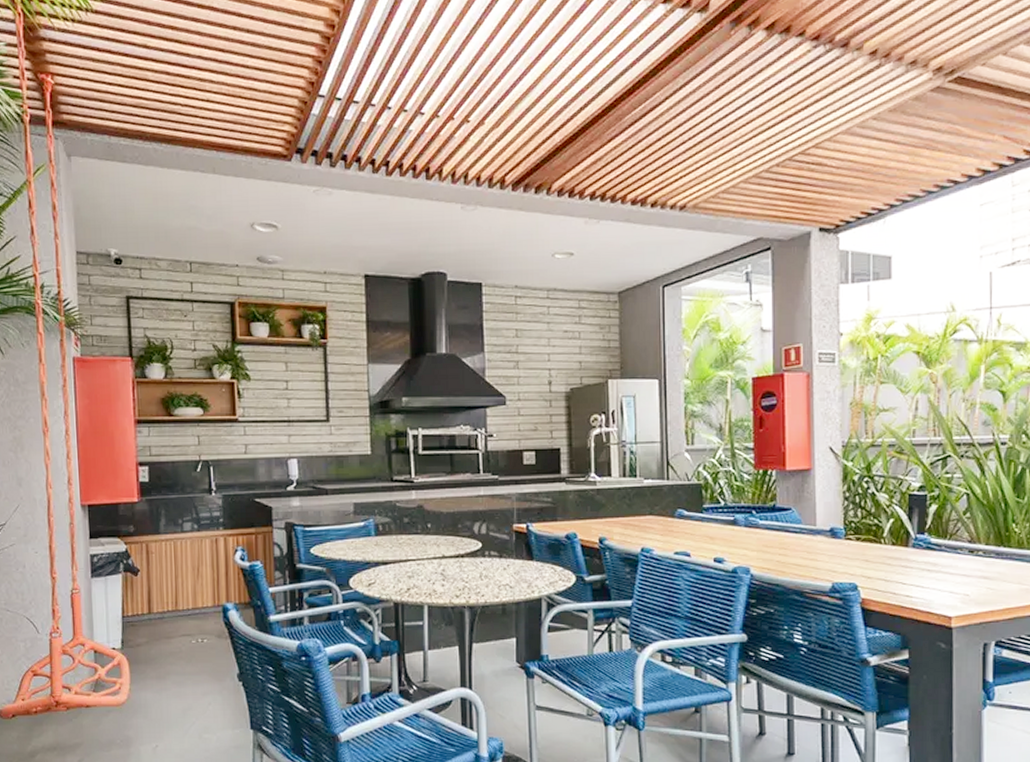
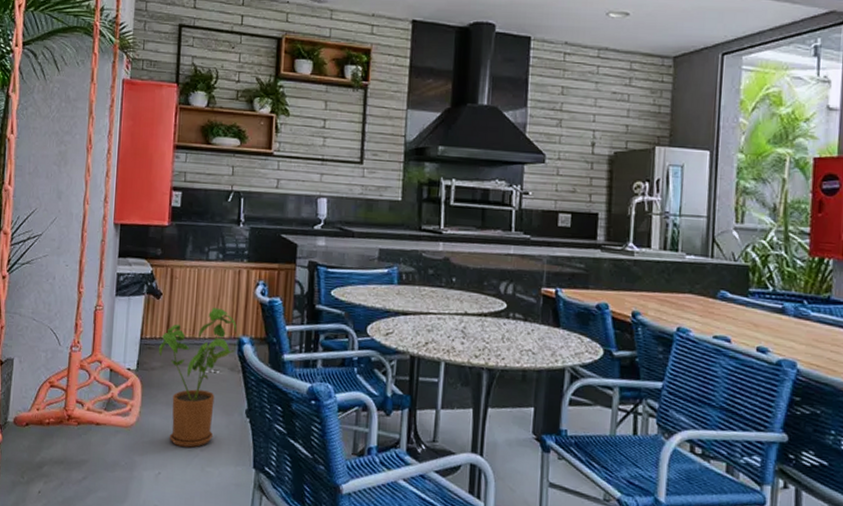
house plant: none [141,578,220,717] -> present [158,308,237,448]

